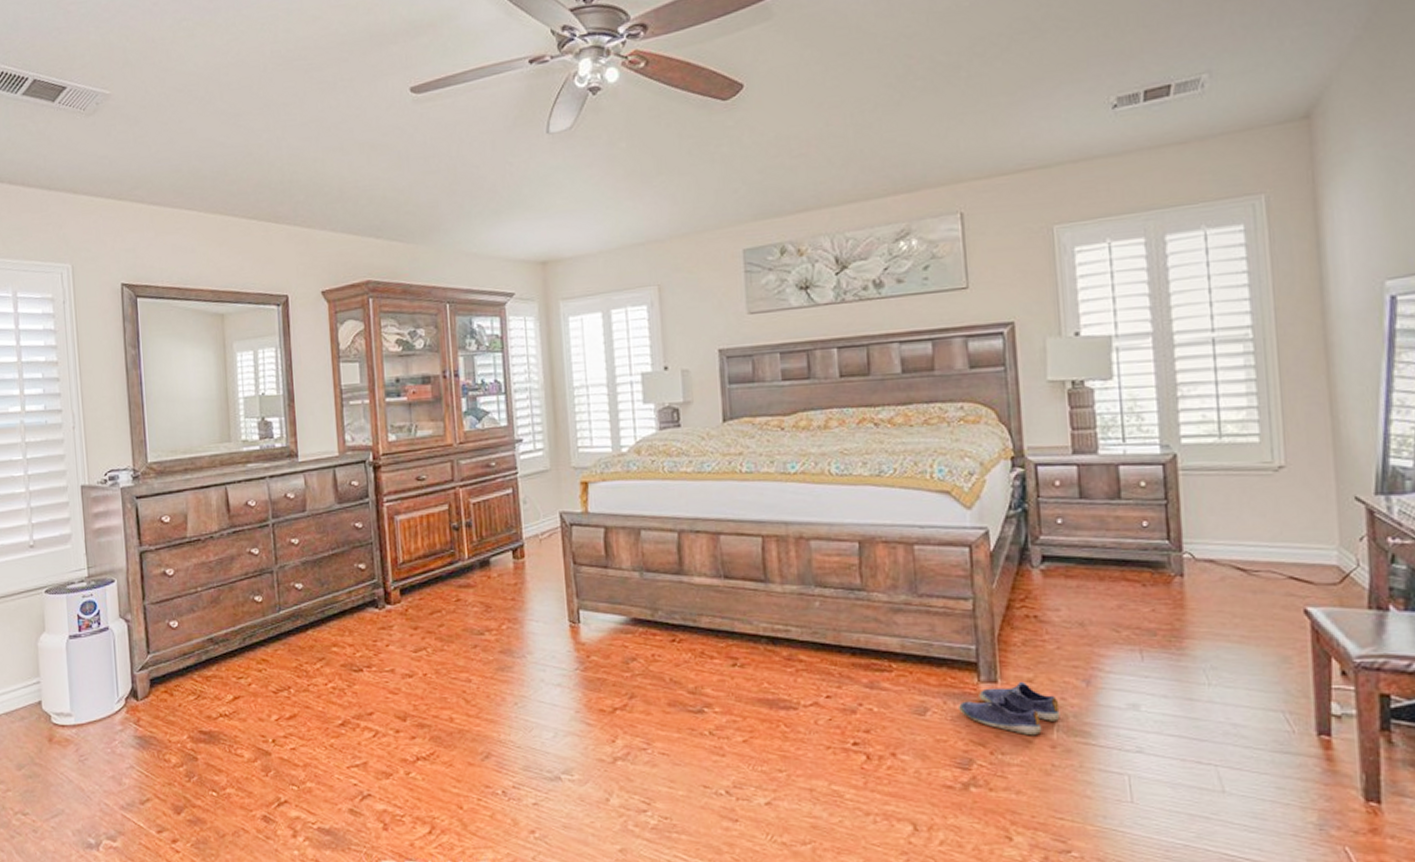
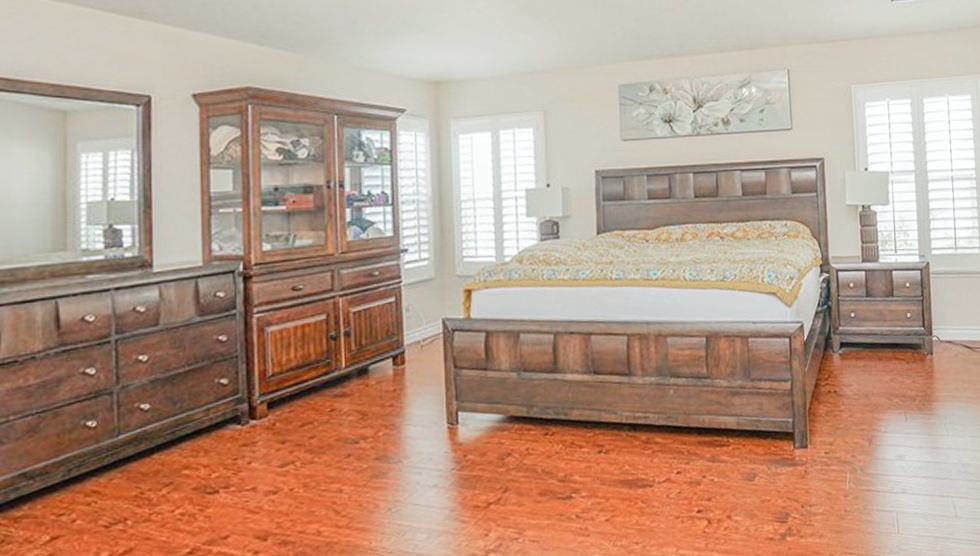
shoe: present [957,681,1060,736] -> none [778,445,851,489]

